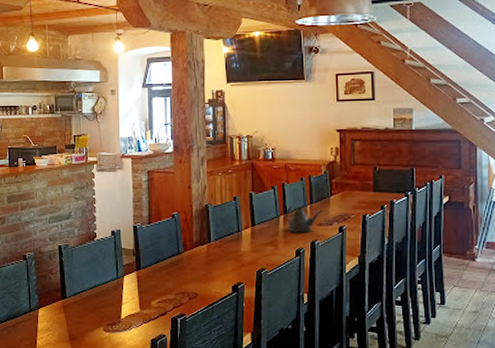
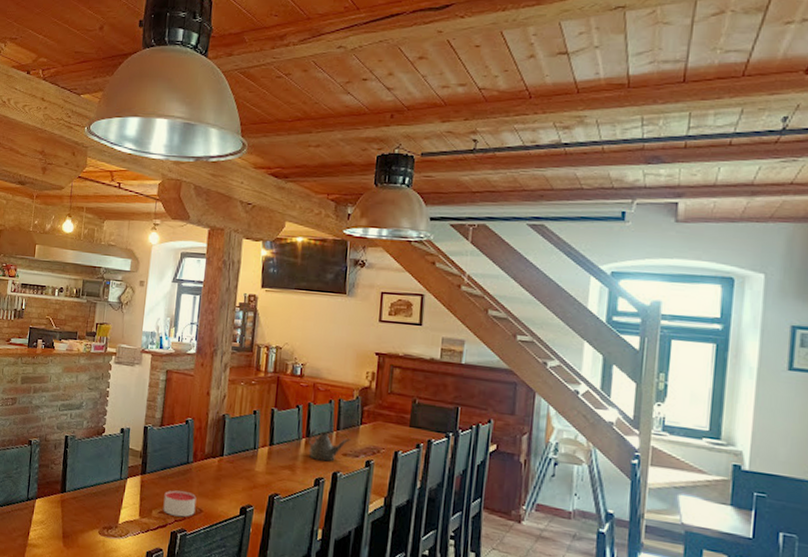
candle: none [160,280,191,303] -> present [163,490,197,517]

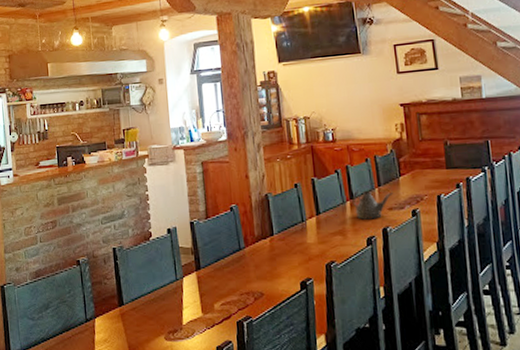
candle: present [163,490,197,517] -> none [223,278,257,305]

